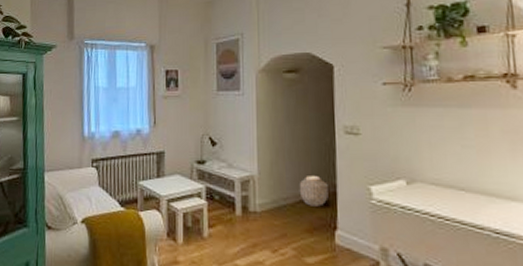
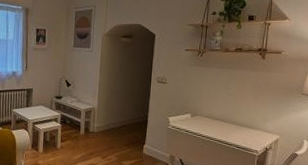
woven basket: present [299,174,329,207] -> none [123,108,143,130]

